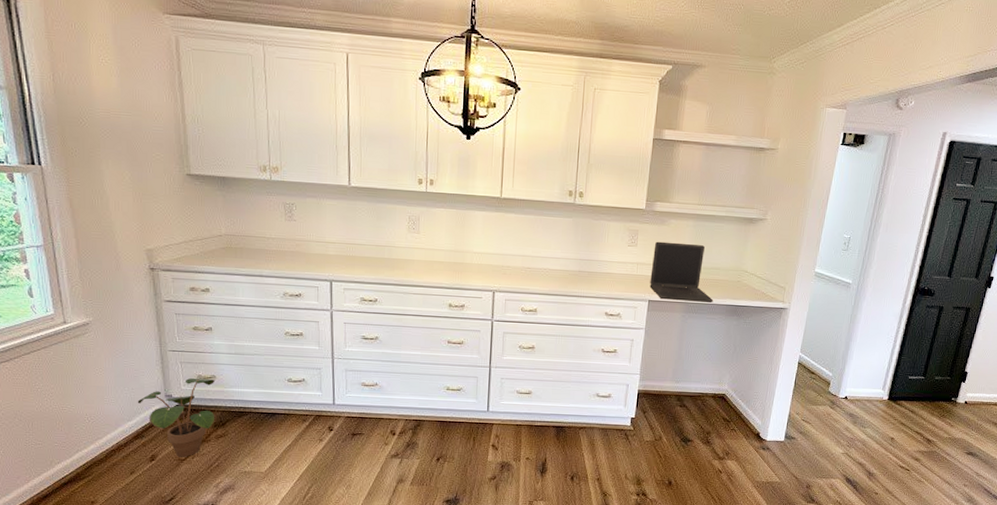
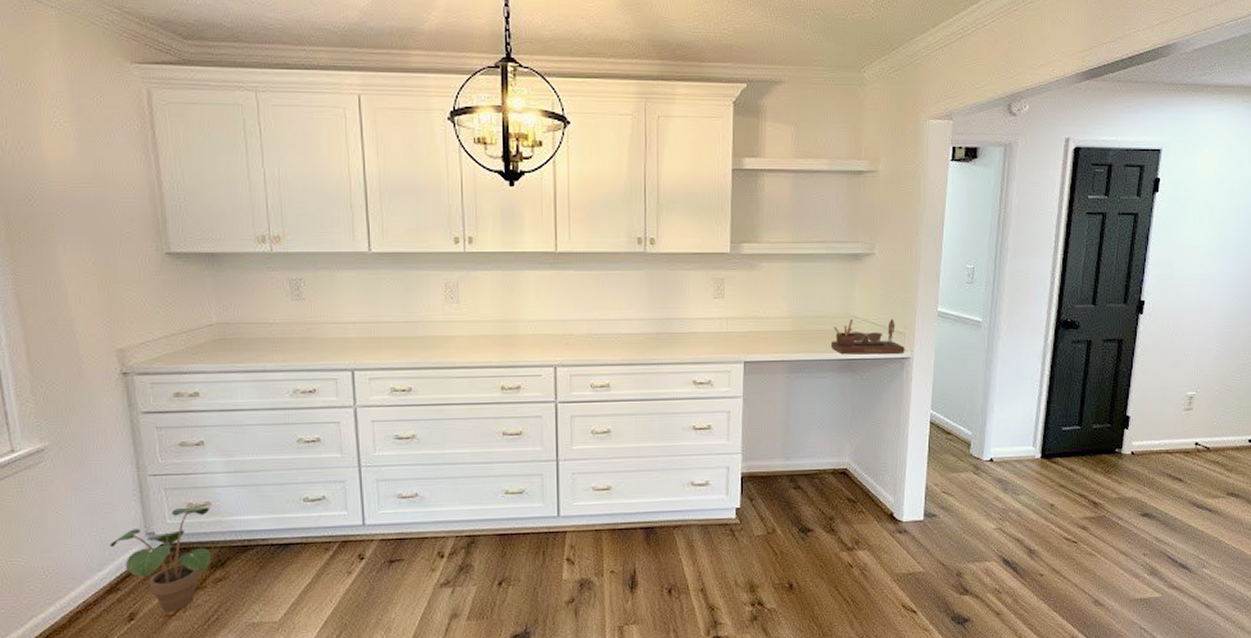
laptop: present [650,241,713,303] -> none [743,289,821,360]
desk organizer: none [721,273,784,304] -> present [830,319,905,355]

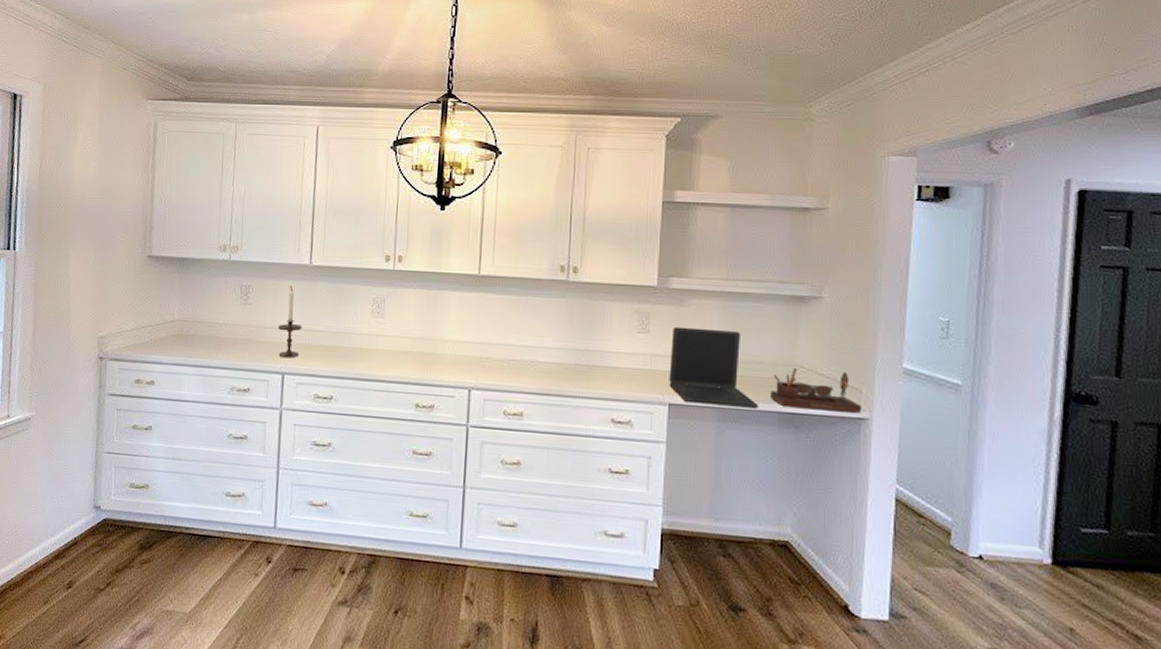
potted plant: present [109,507,212,612] -> none [64,487,147,587]
candlestick: none [341,276,369,354] -> present [278,285,303,359]
laptop: none [743,289,821,360] -> present [669,326,758,409]

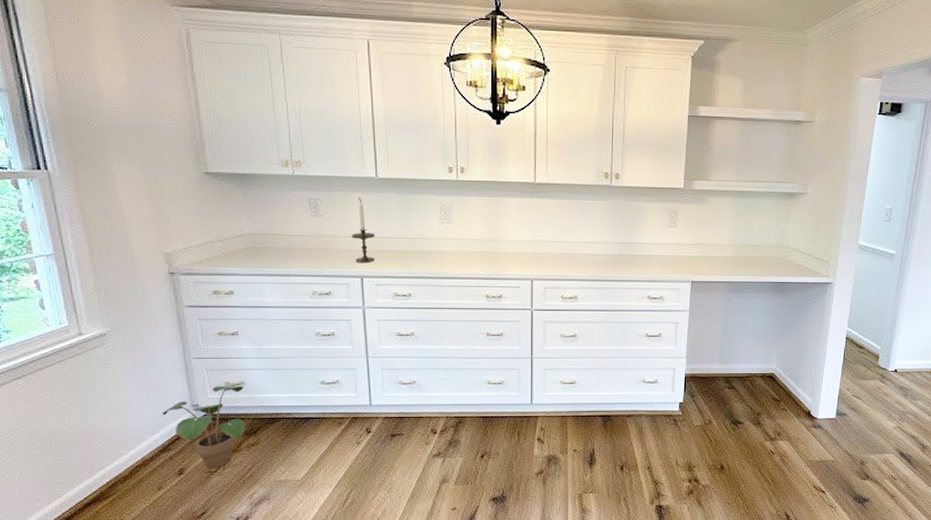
potted plant: none [64,487,147,587] -> present [162,386,246,469]
laptop: present [669,326,758,409] -> none [692,220,757,281]
desk organizer: present [769,368,862,413] -> none [765,249,829,279]

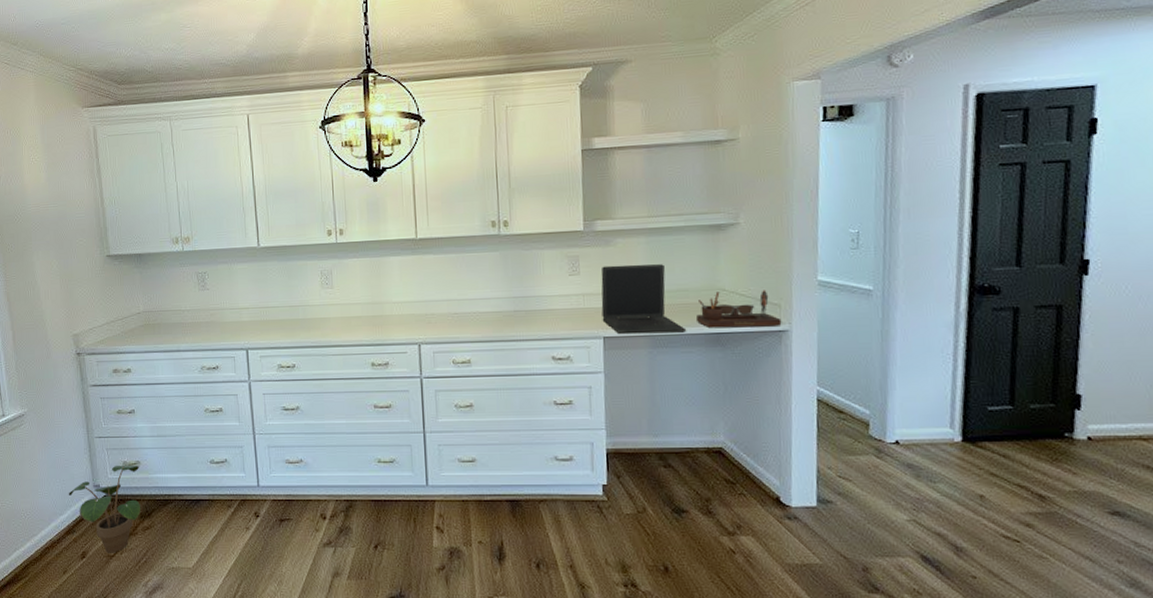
candlestick: present [352,197,375,263] -> none [237,268,259,335]
laptop: none [692,220,757,281] -> present [601,264,686,335]
desk organizer: none [765,249,829,279] -> present [695,290,782,329]

